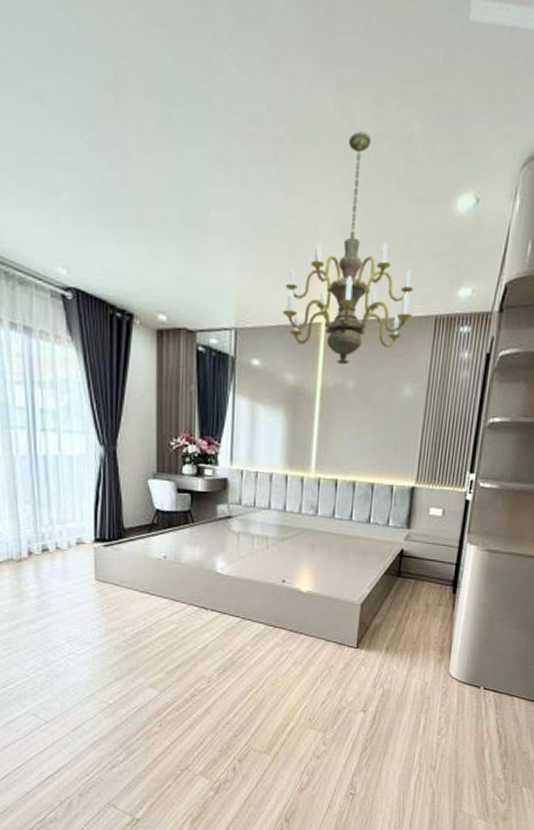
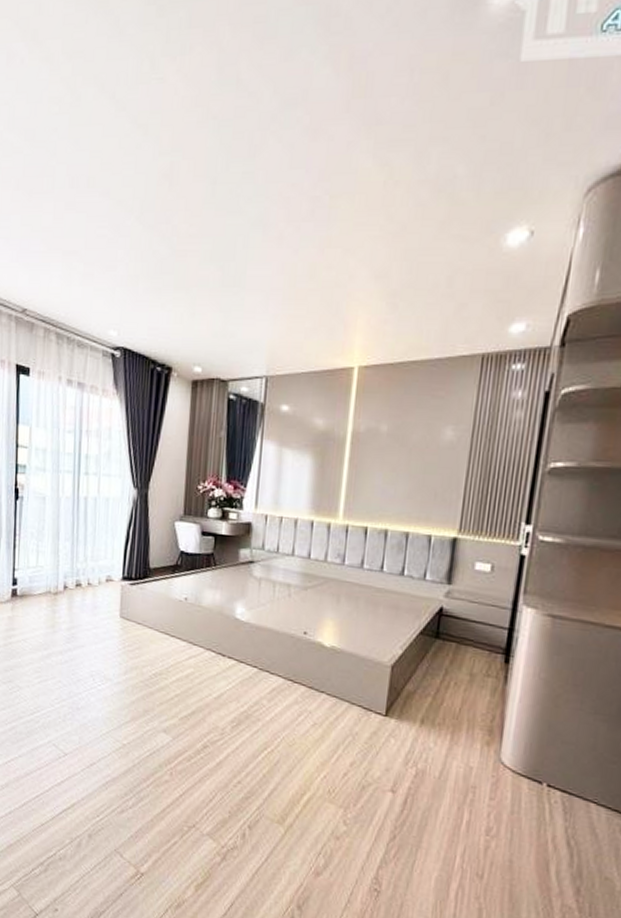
chandelier: present [282,131,414,365] -> none [313,182,457,409]

